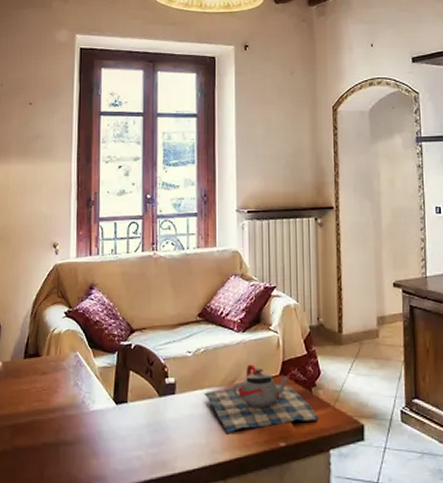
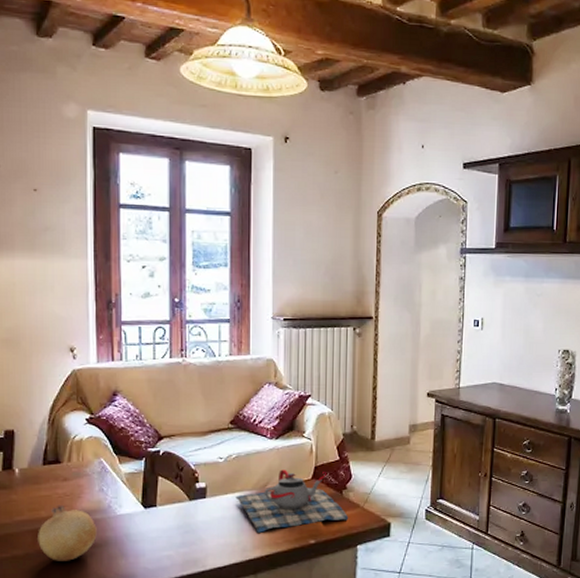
fruit: none [15,399,71,459] -> present [38,504,97,561]

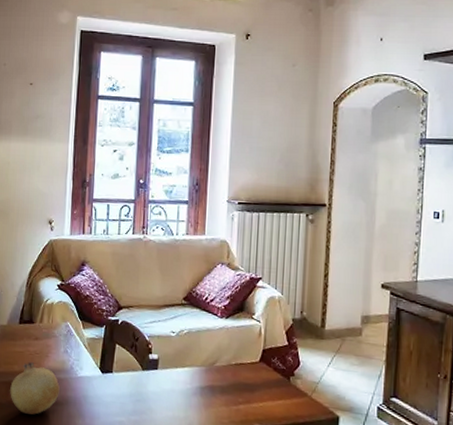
teapot: present [235,469,349,534] -> none [185,349,296,411]

